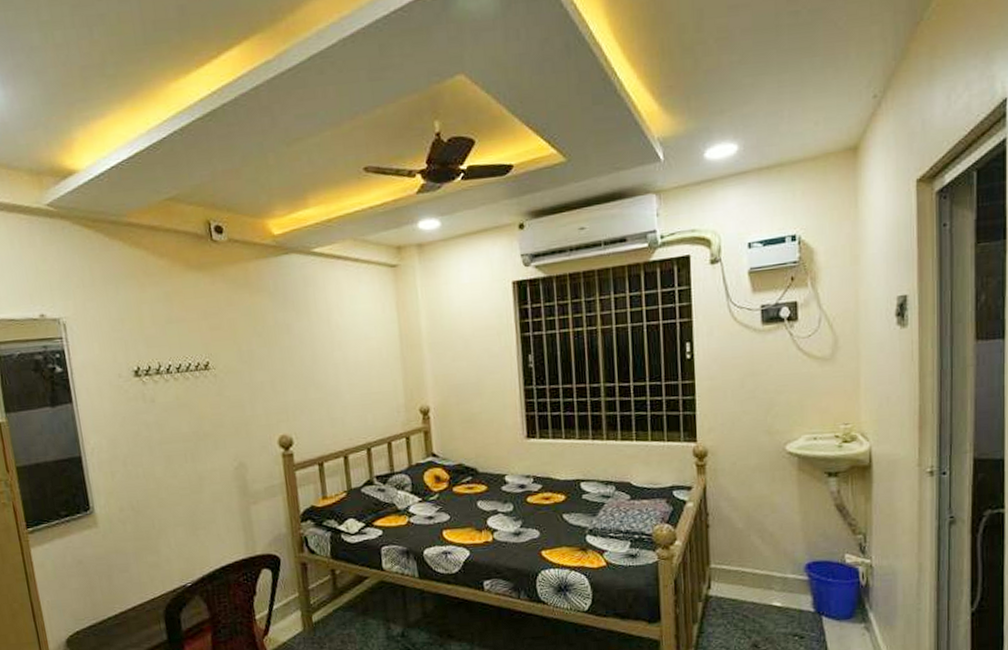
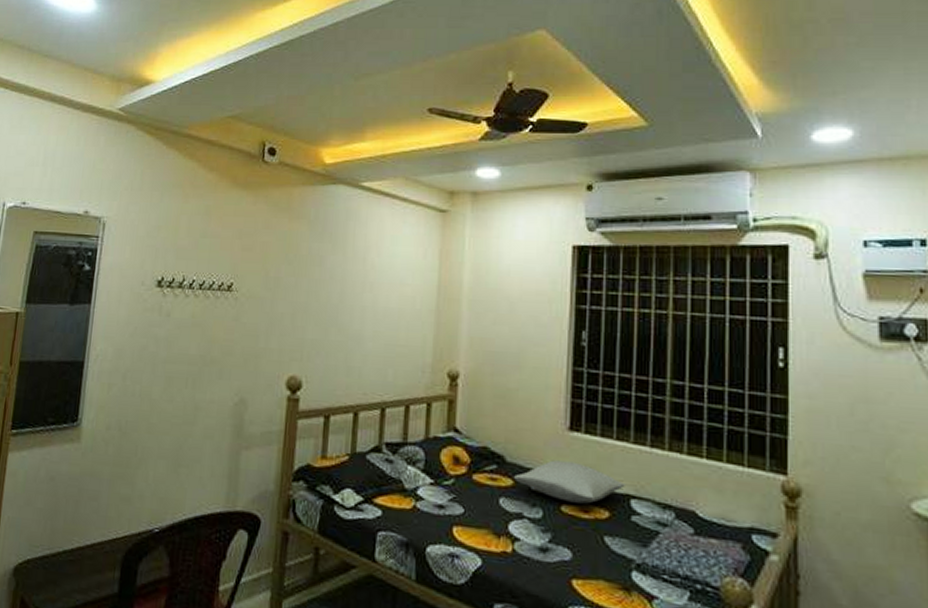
pillow: none [486,462,575,495] -> present [513,460,625,504]

